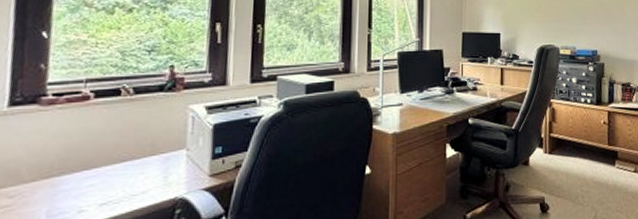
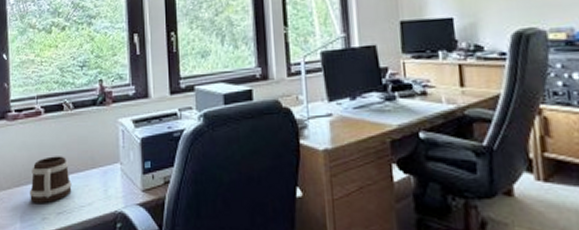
mug: none [62,143,123,195] -> present [29,156,72,203]

